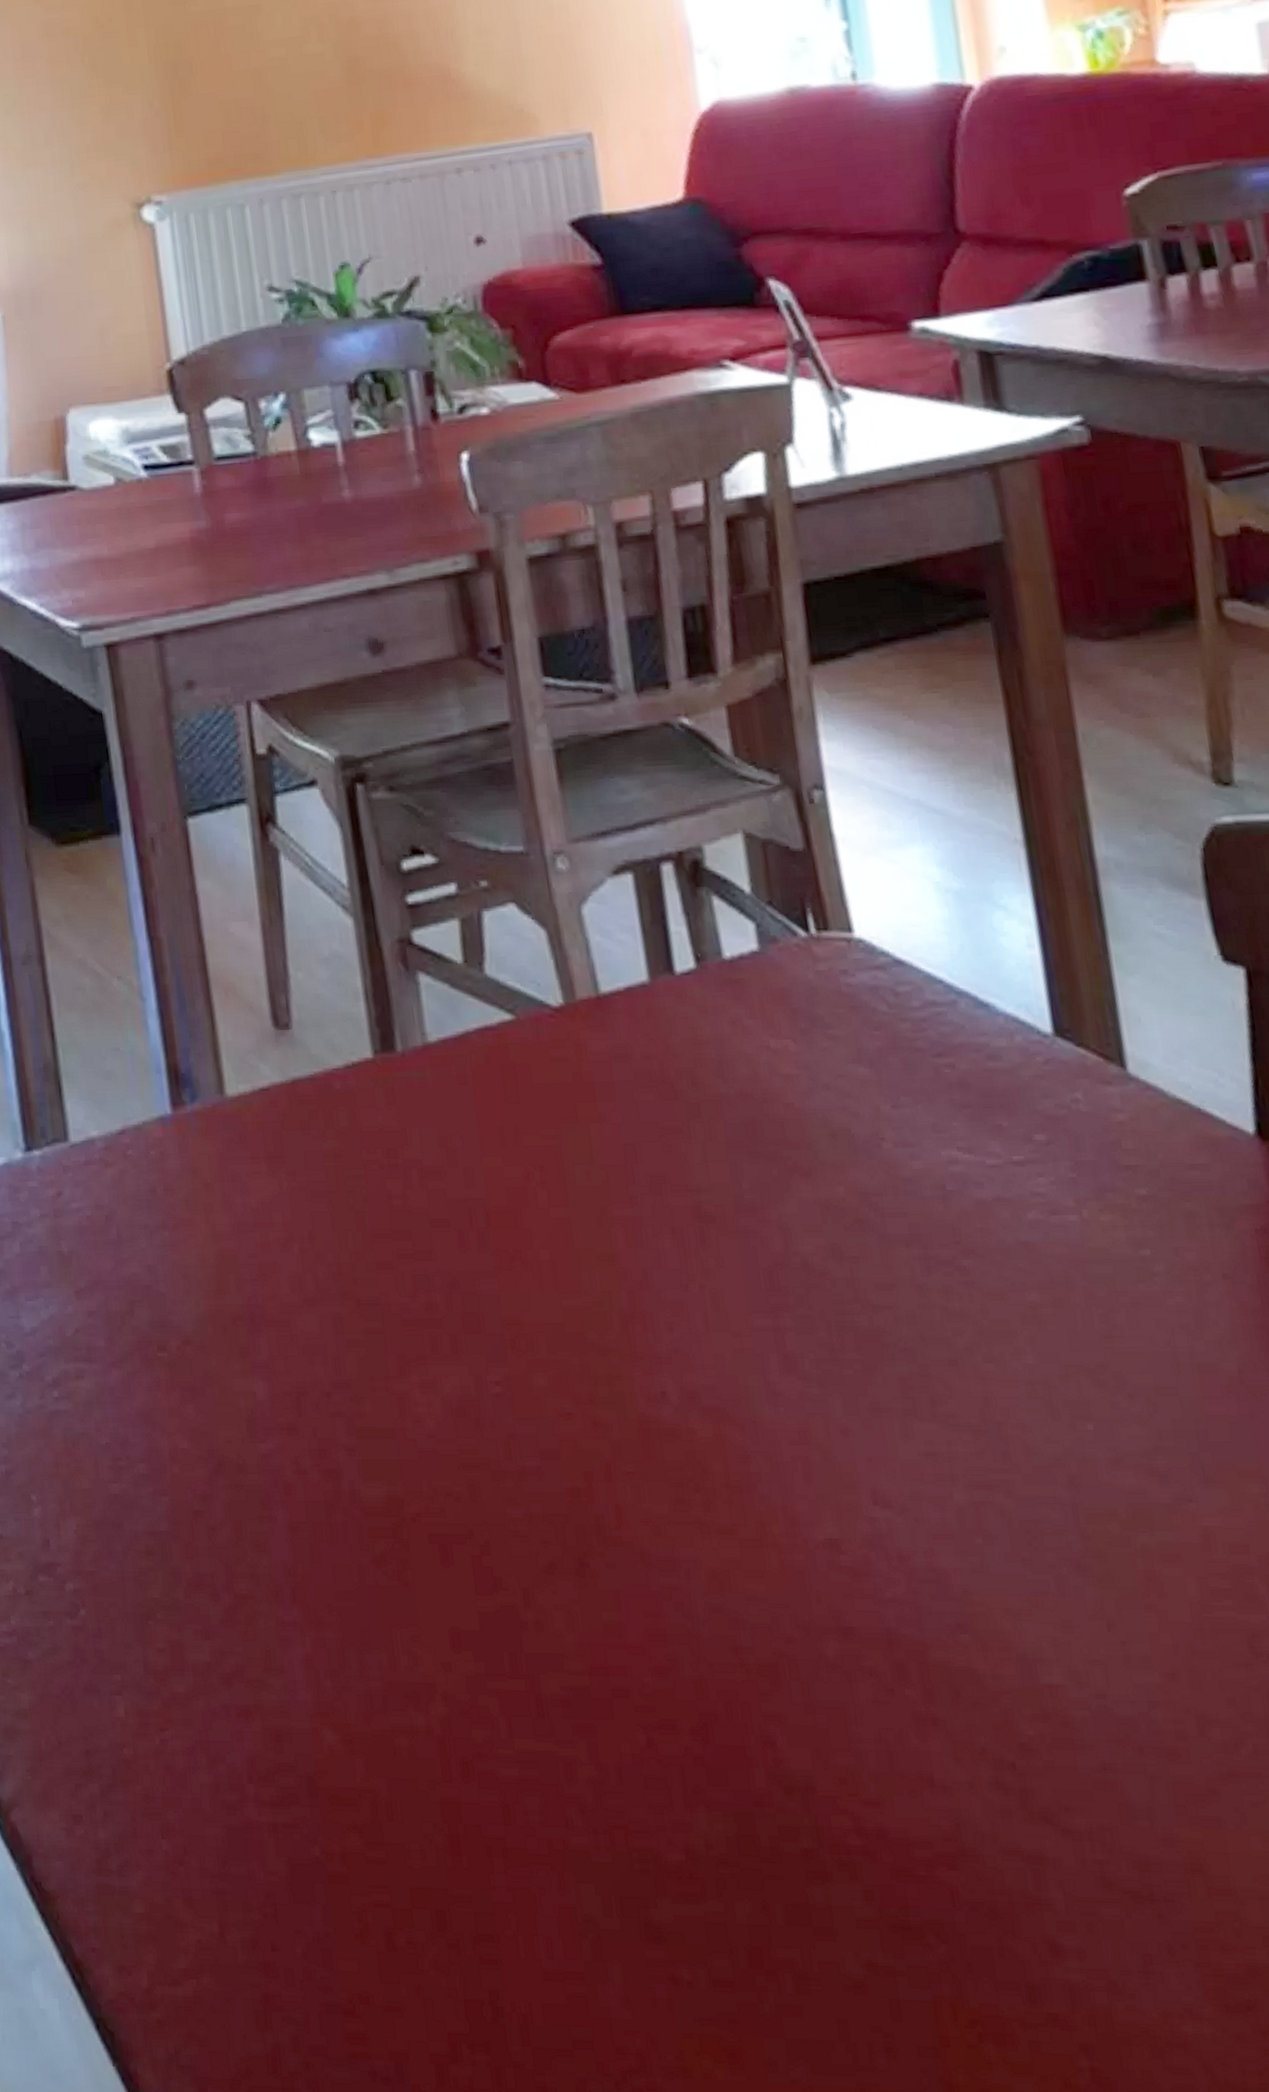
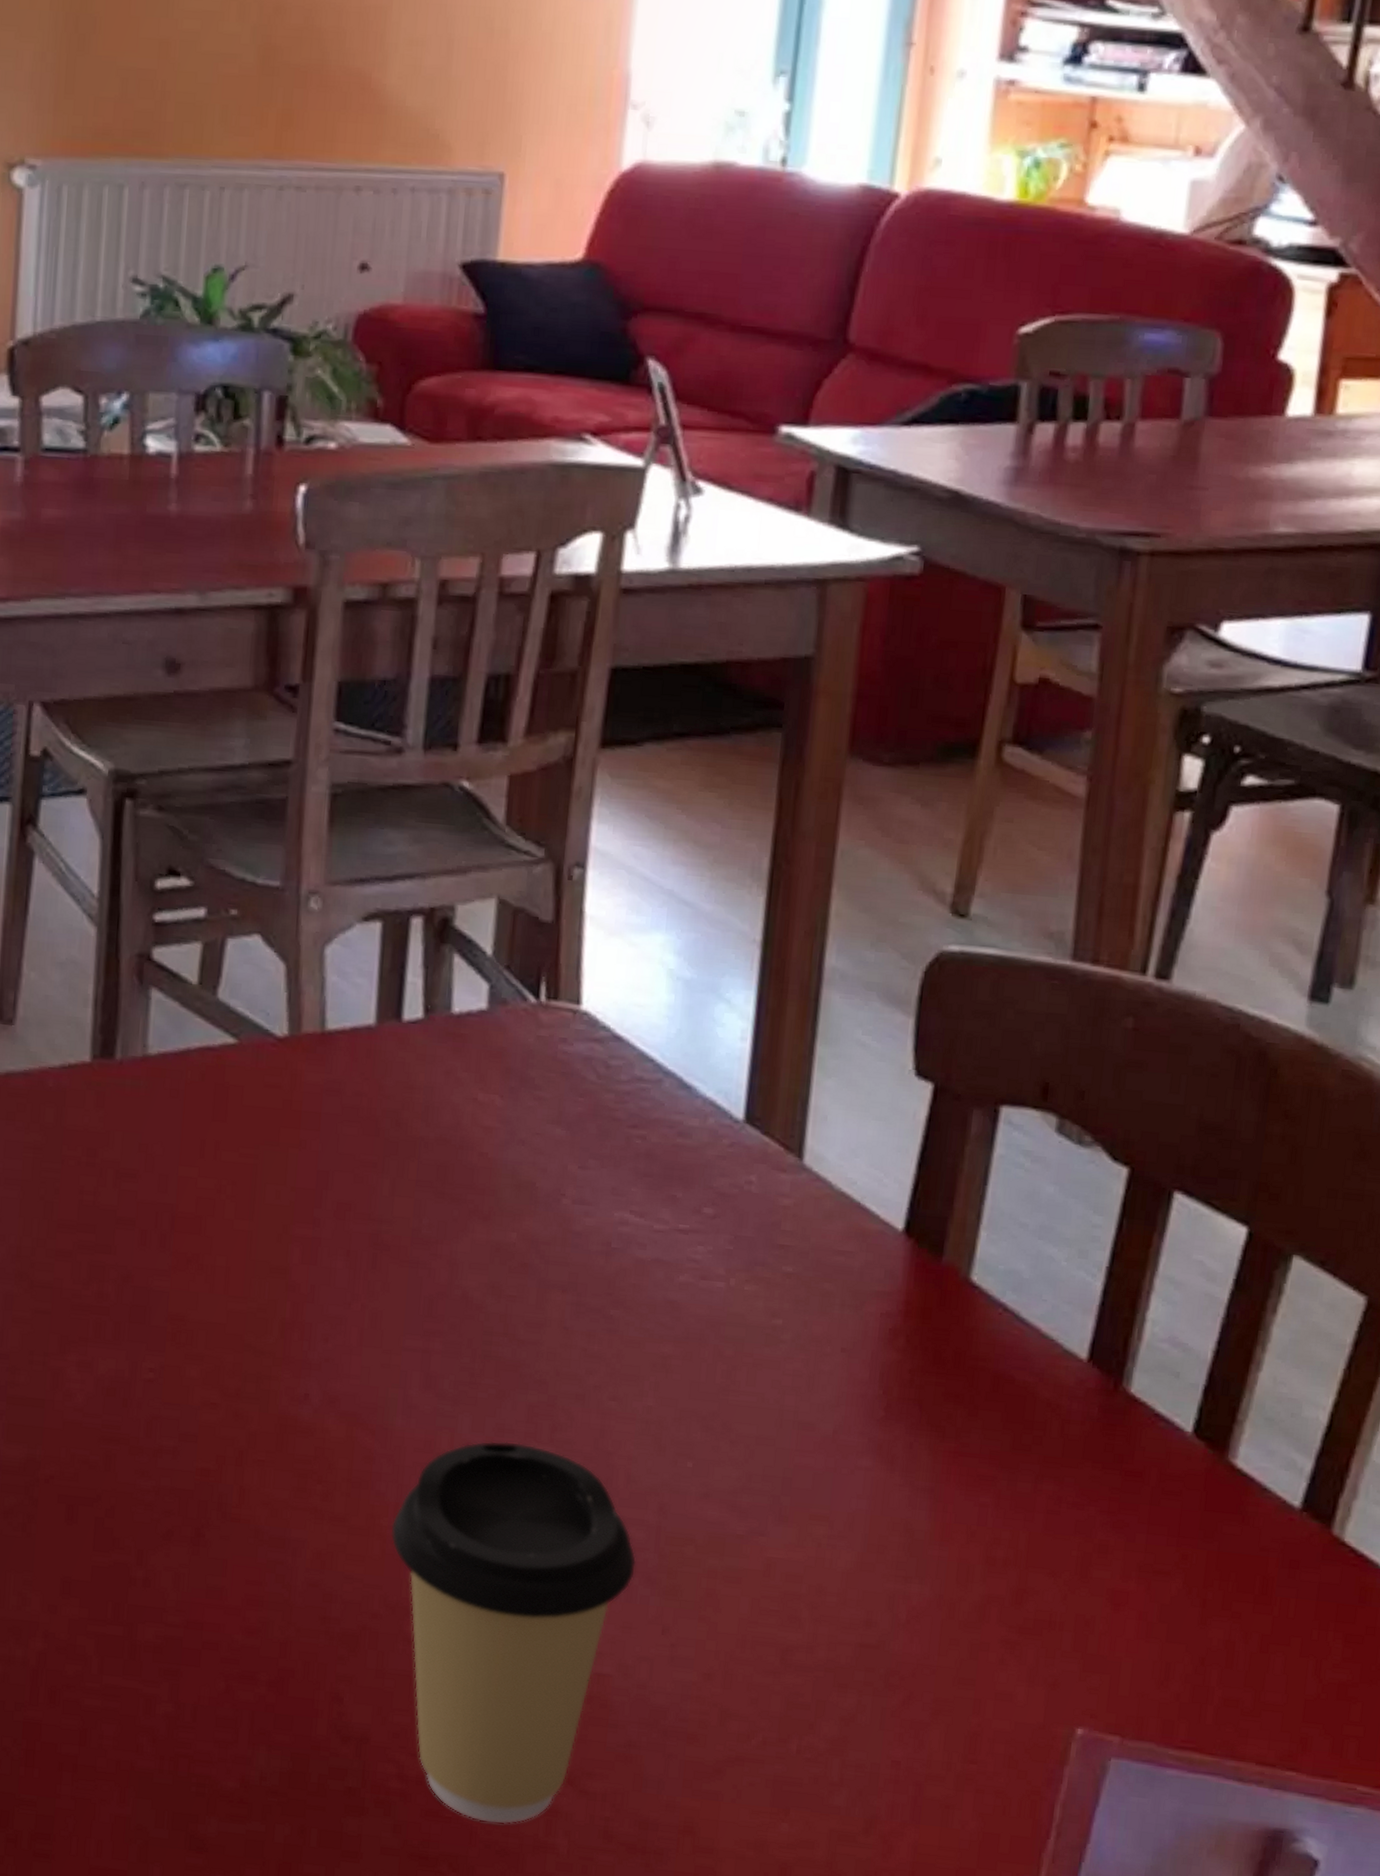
coffee cup: none [783,1422,1062,1880] -> present [390,1440,637,1825]

